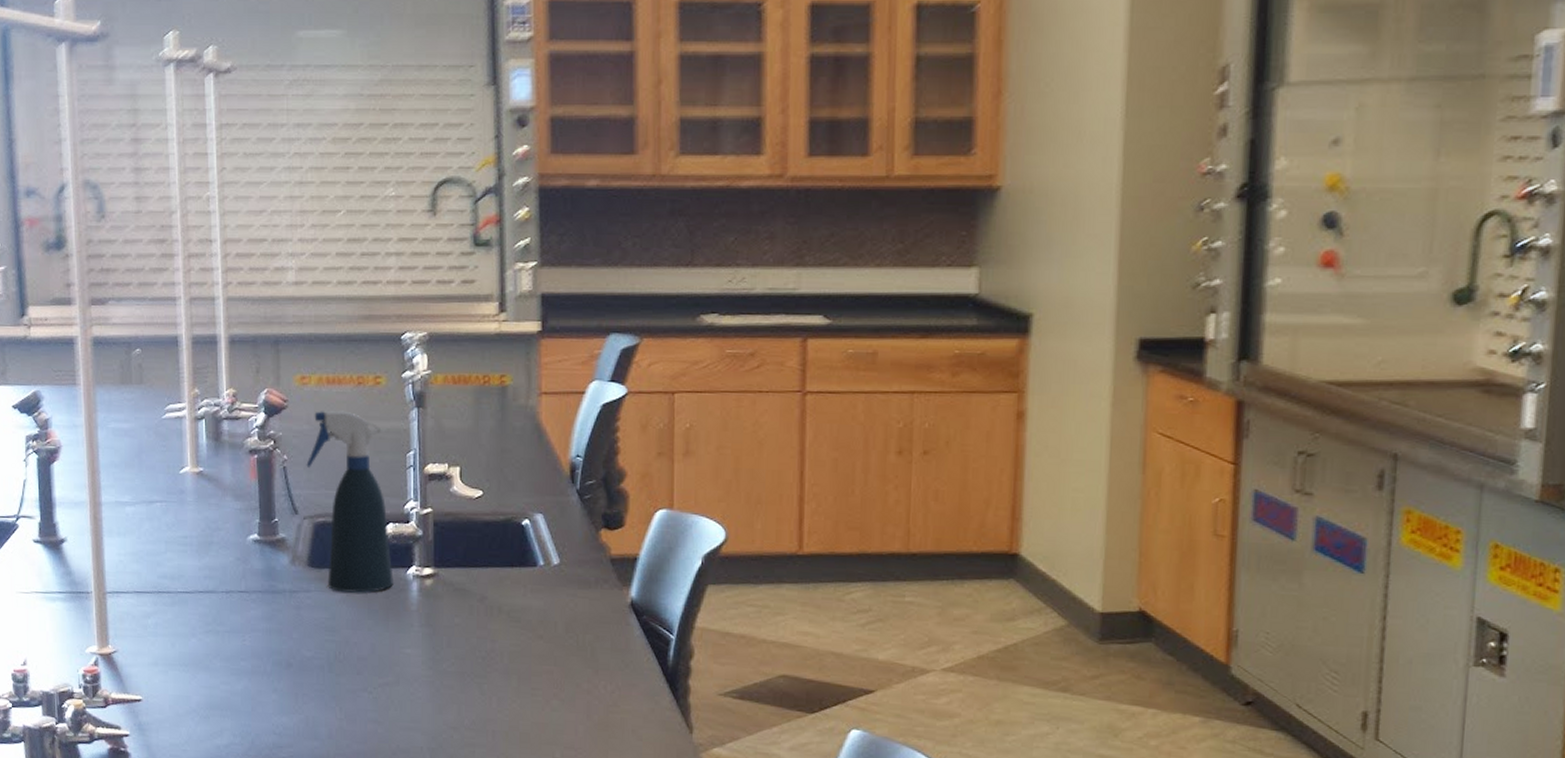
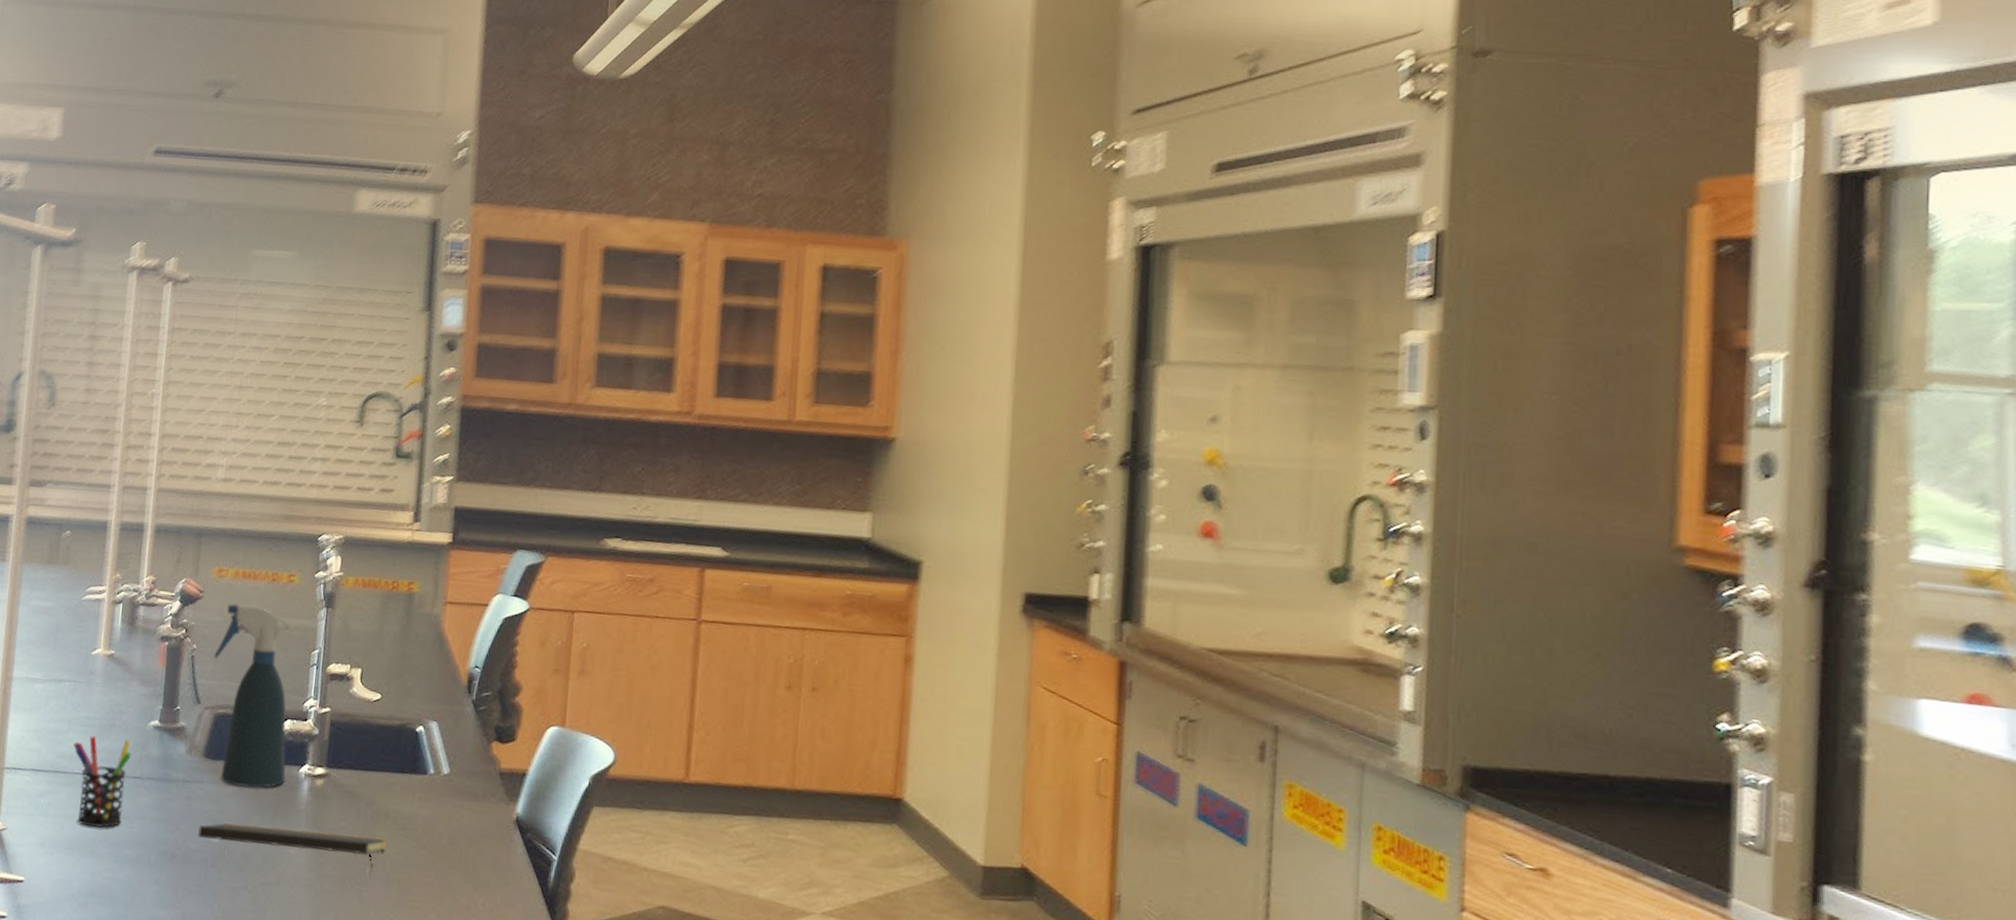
pen holder: none [174,555,235,644] -> present [73,736,132,828]
notepad: none [311,628,503,669] -> present [198,823,387,877]

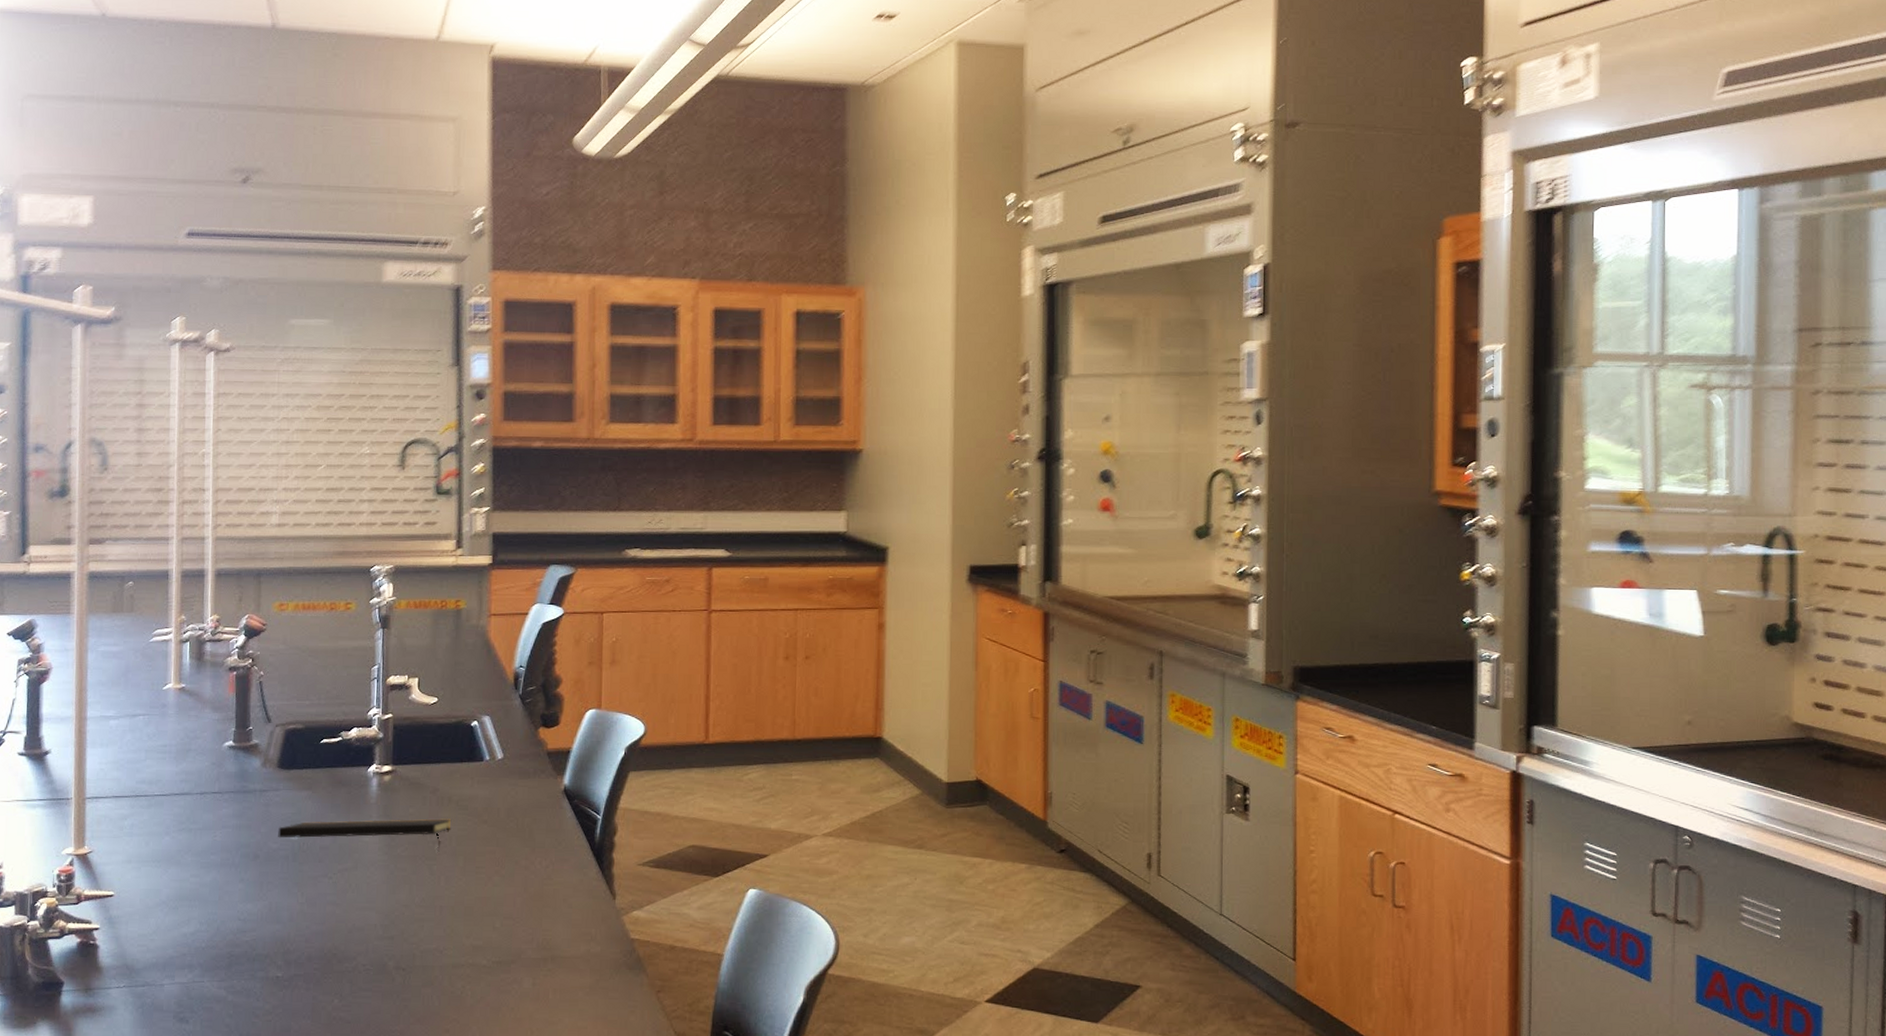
pen holder: present [73,736,132,828] -> none [152,761,210,841]
spray bottle: present [214,604,296,788] -> none [280,632,356,790]

